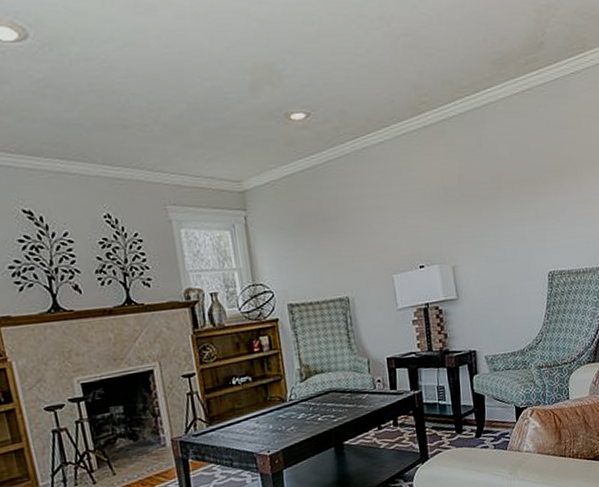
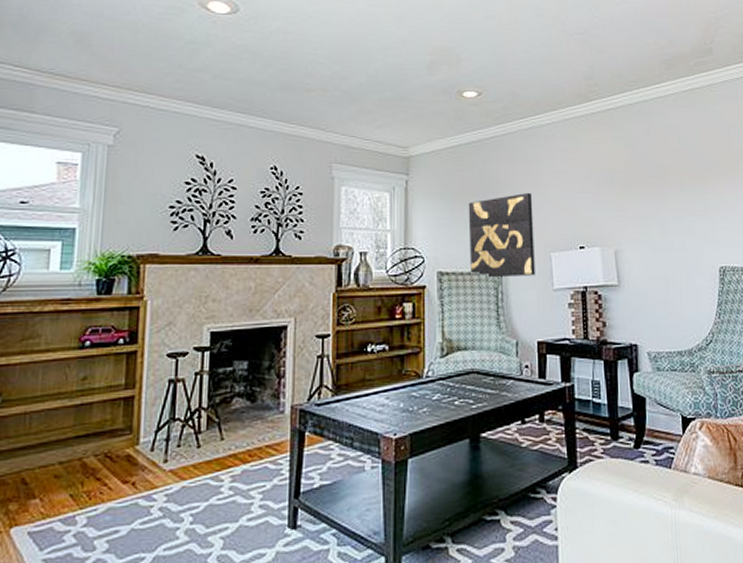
wall art: none [309,216,380,305] -> present [468,192,535,278]

